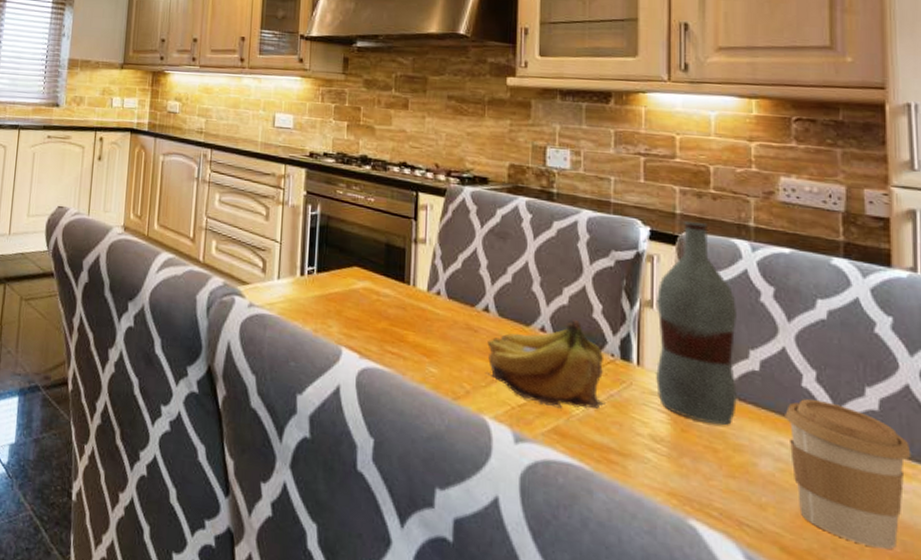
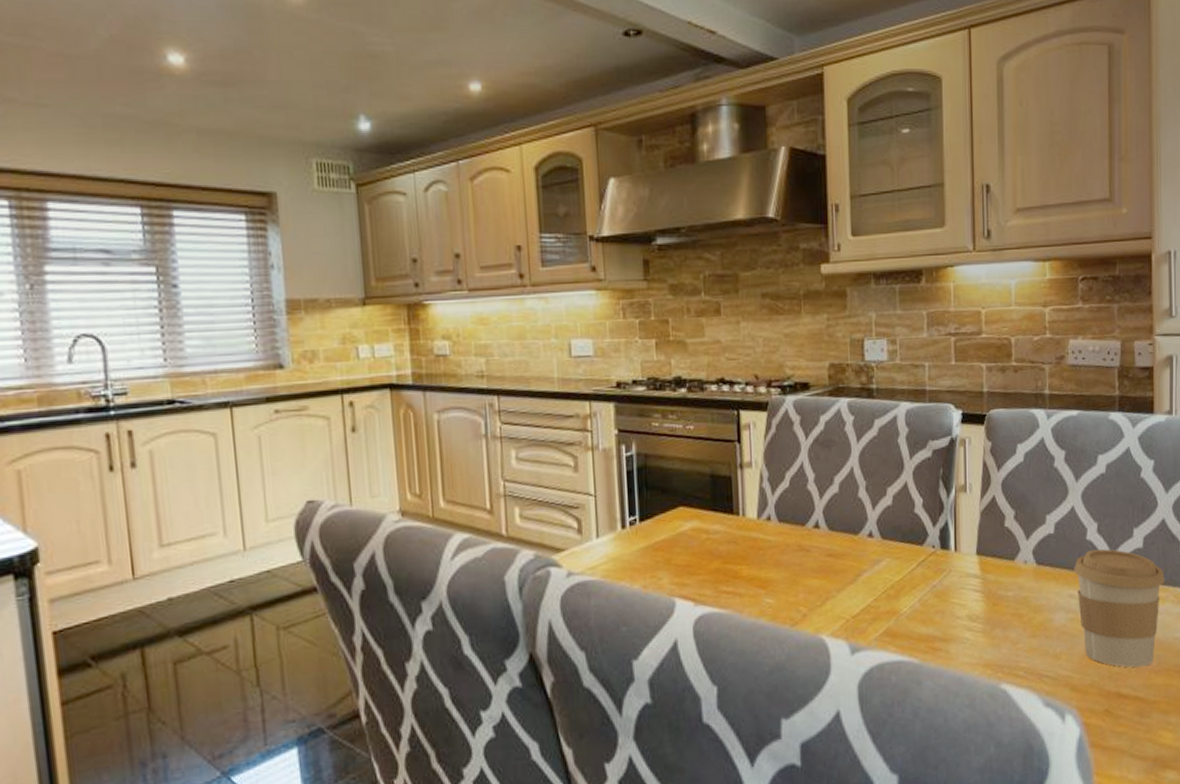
fruit: present [485,319,606,410] -> none [820,518,929,611]
bottle: present [656,222,737,425] -> none [969,396,1037,592]

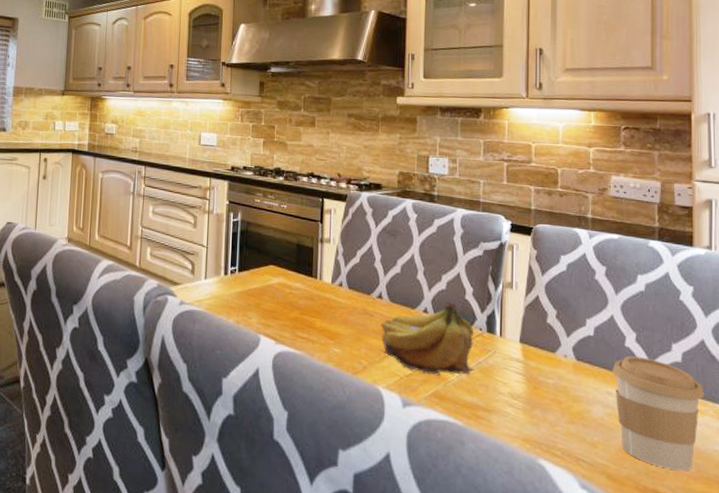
fruit: none [820,518,929,611] -> present [379,301,475,376]

